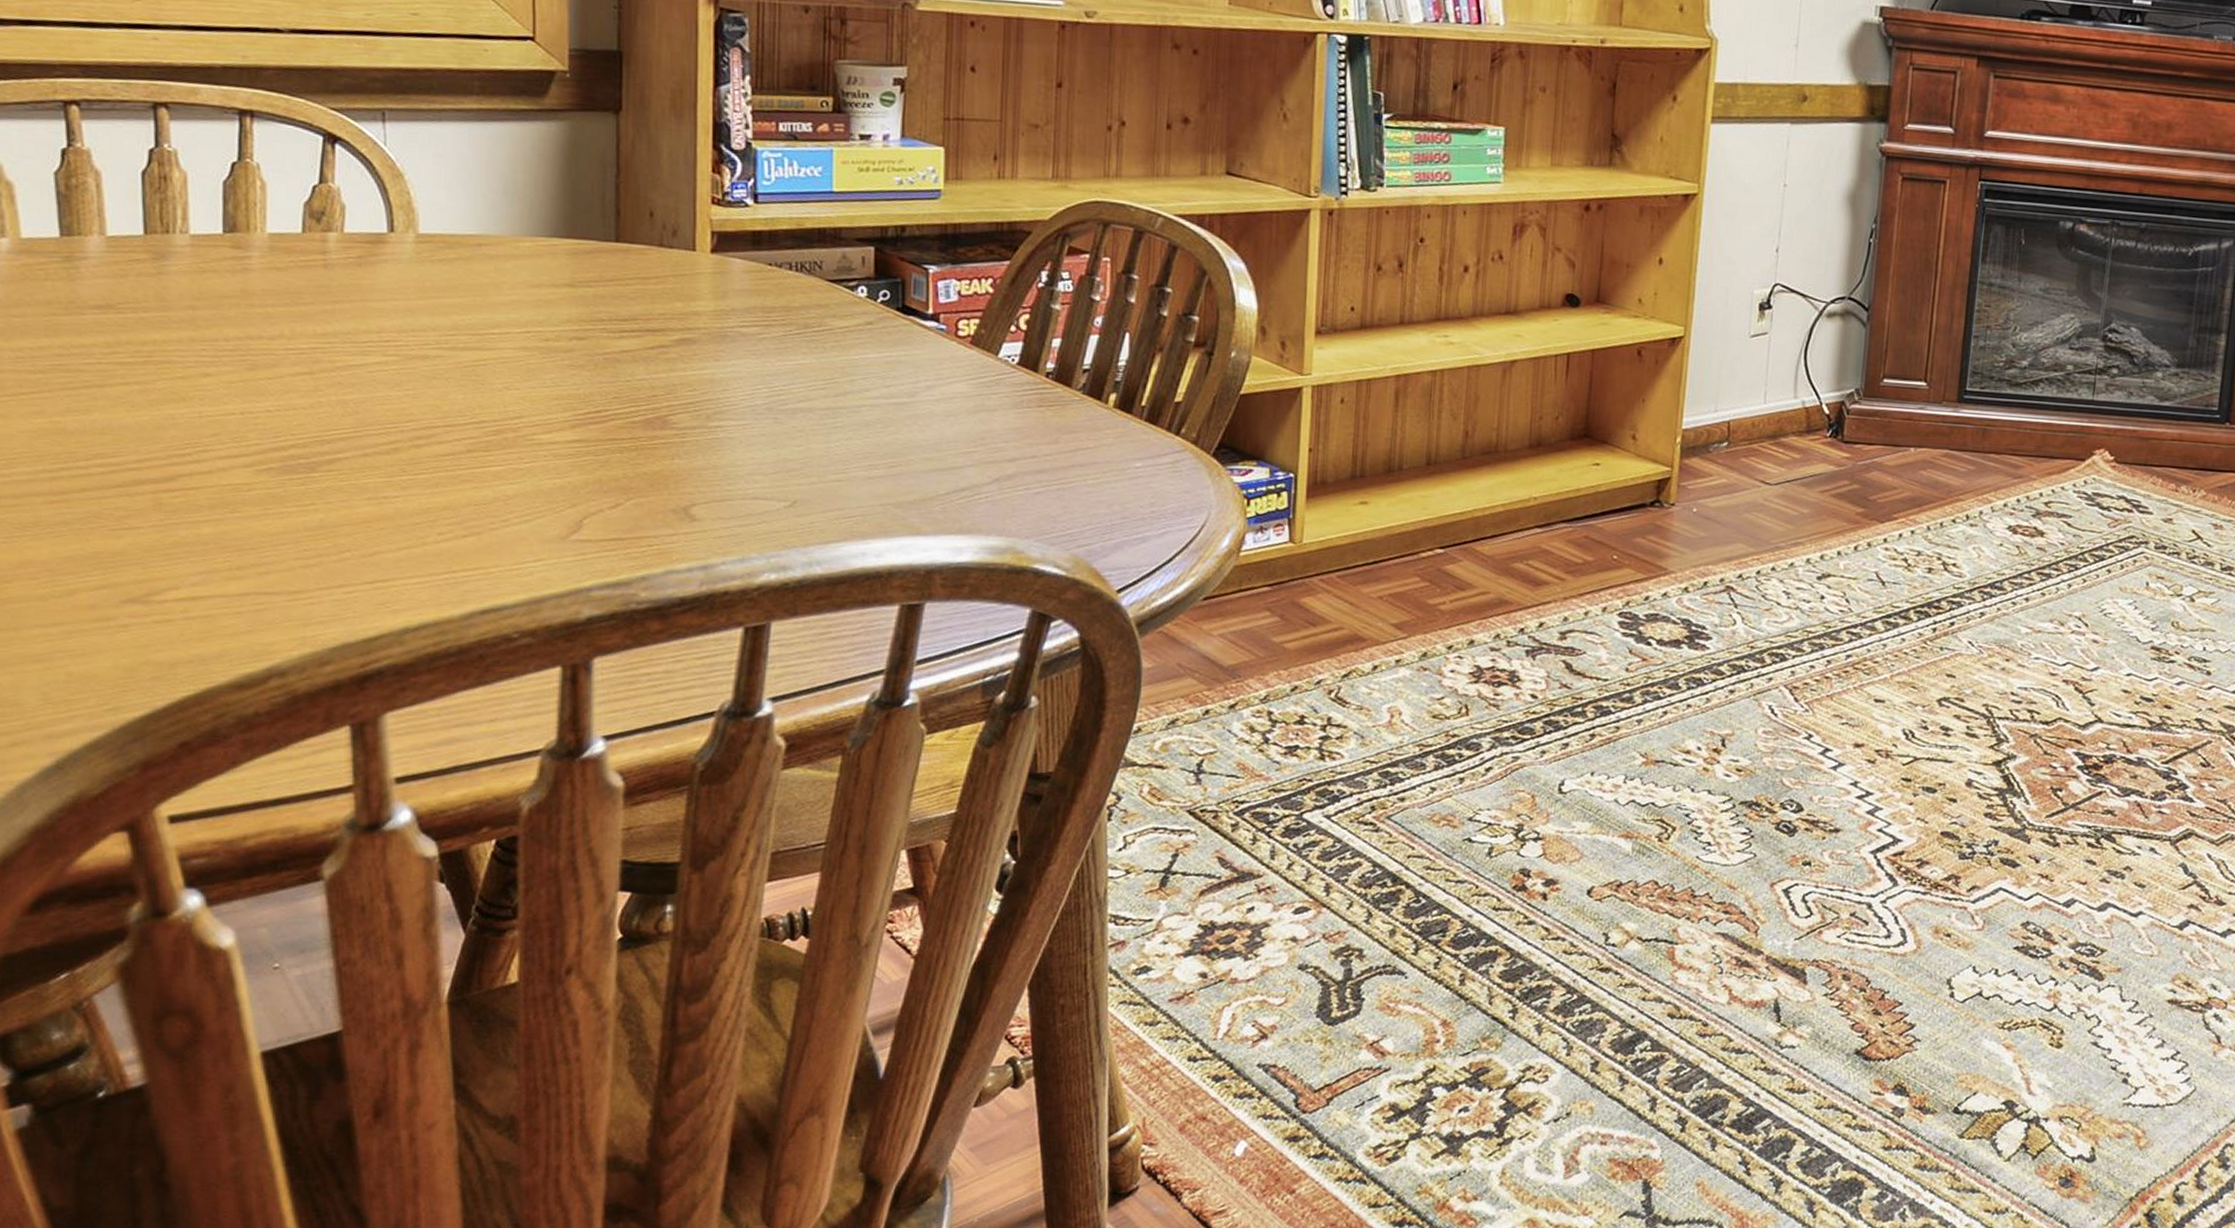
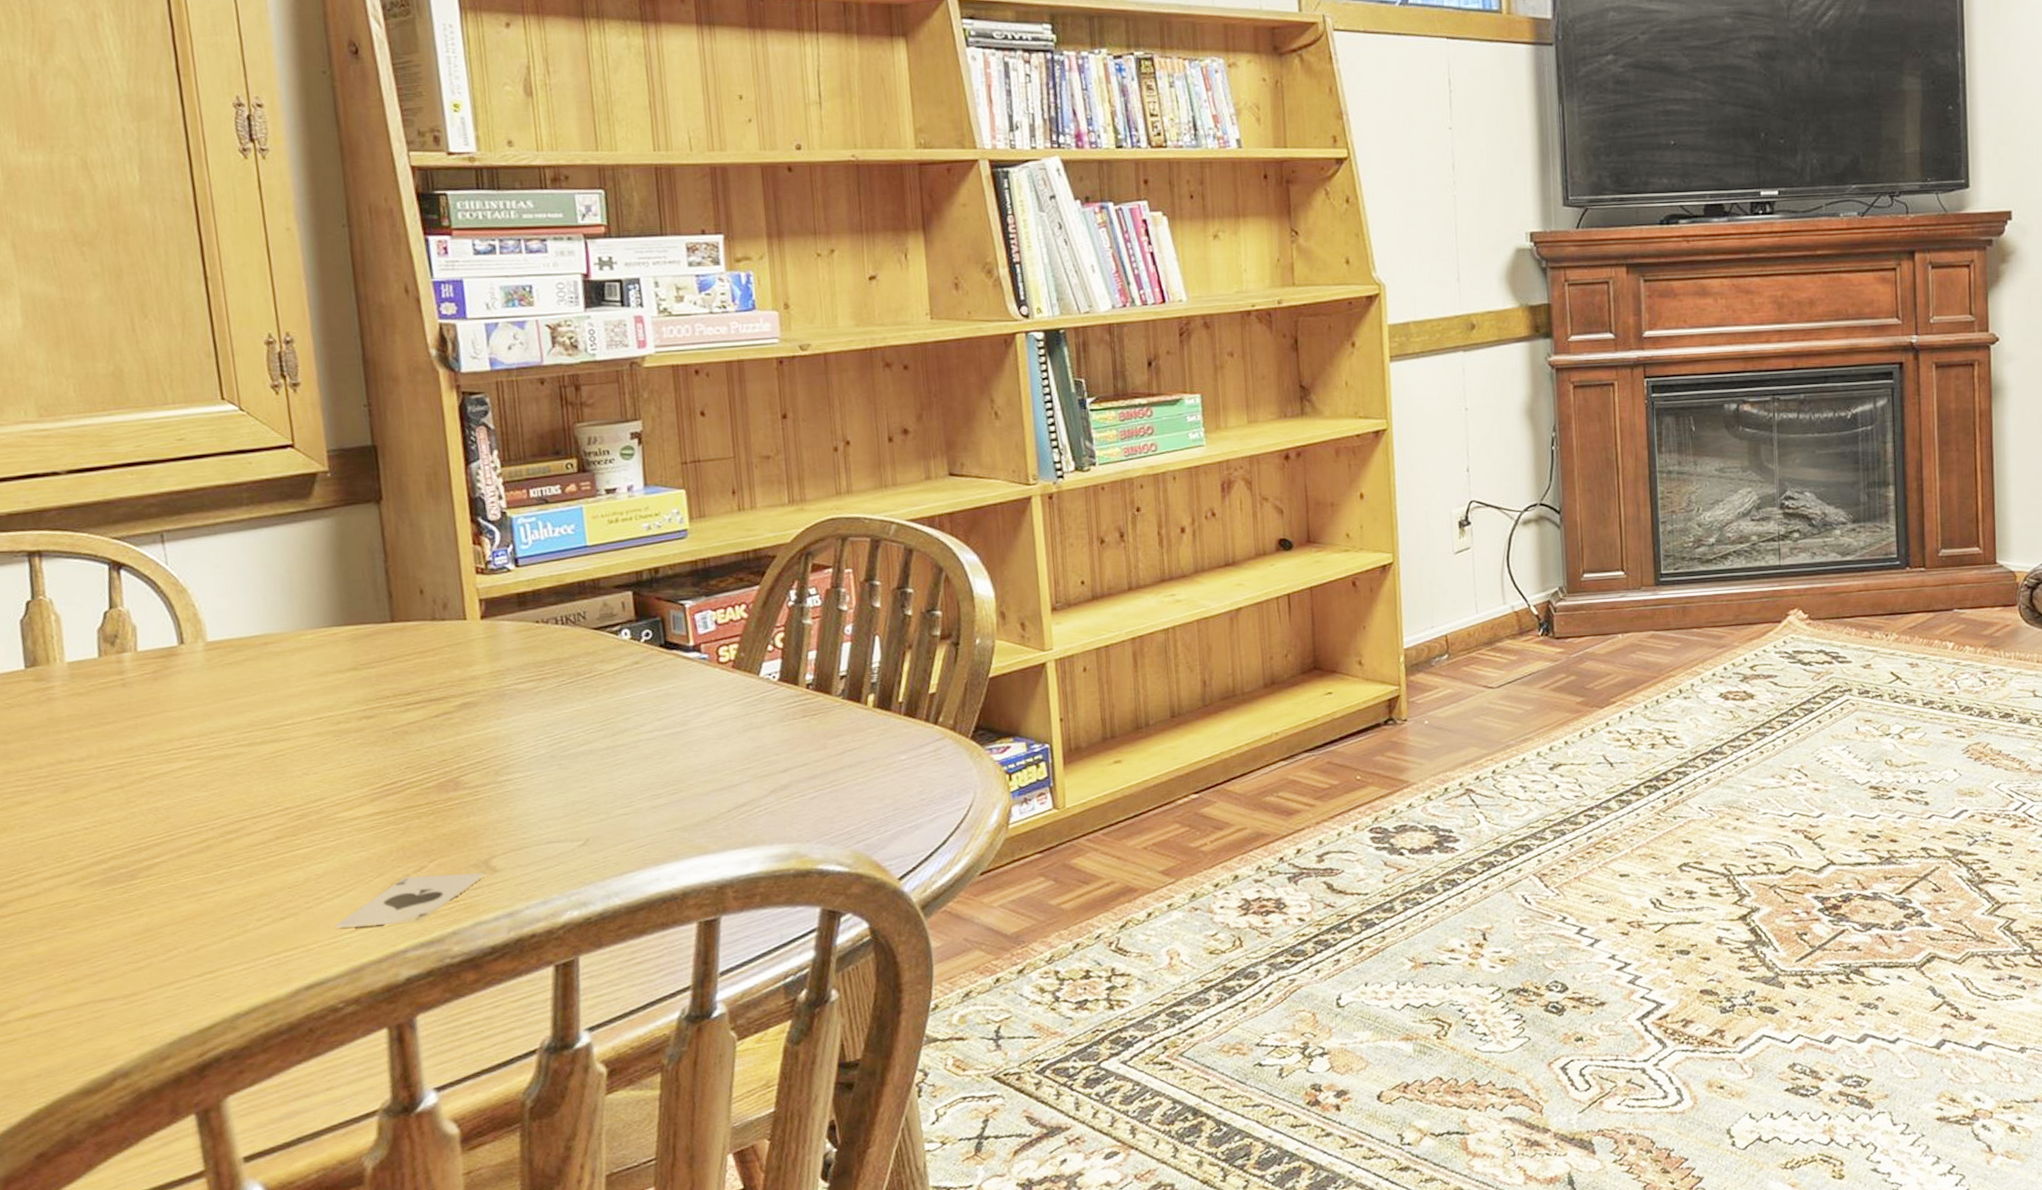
playing card: none [519,512,683,562] -> present [335,872,485,929]

